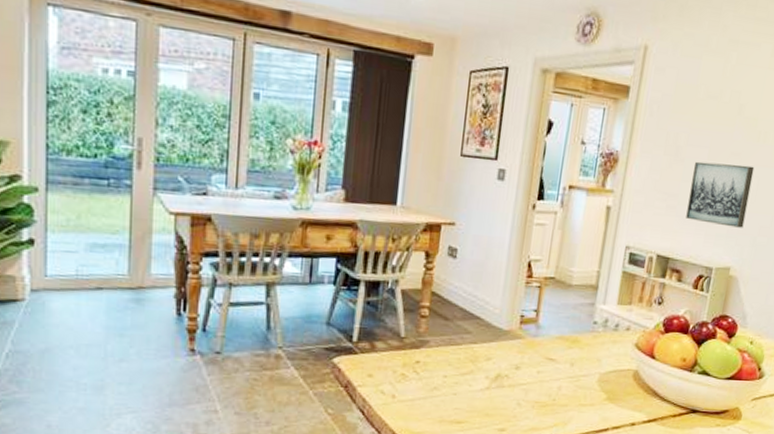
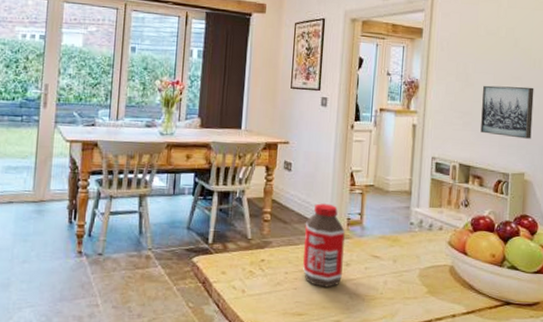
bottle: none [465,297,517,393] -> present [303,203,345,288]

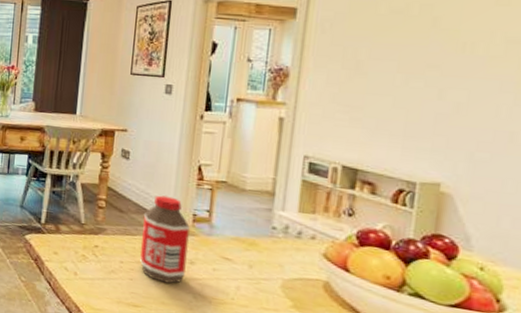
wall art: present [480,85,534,139] -> none [375,74,462,142]

